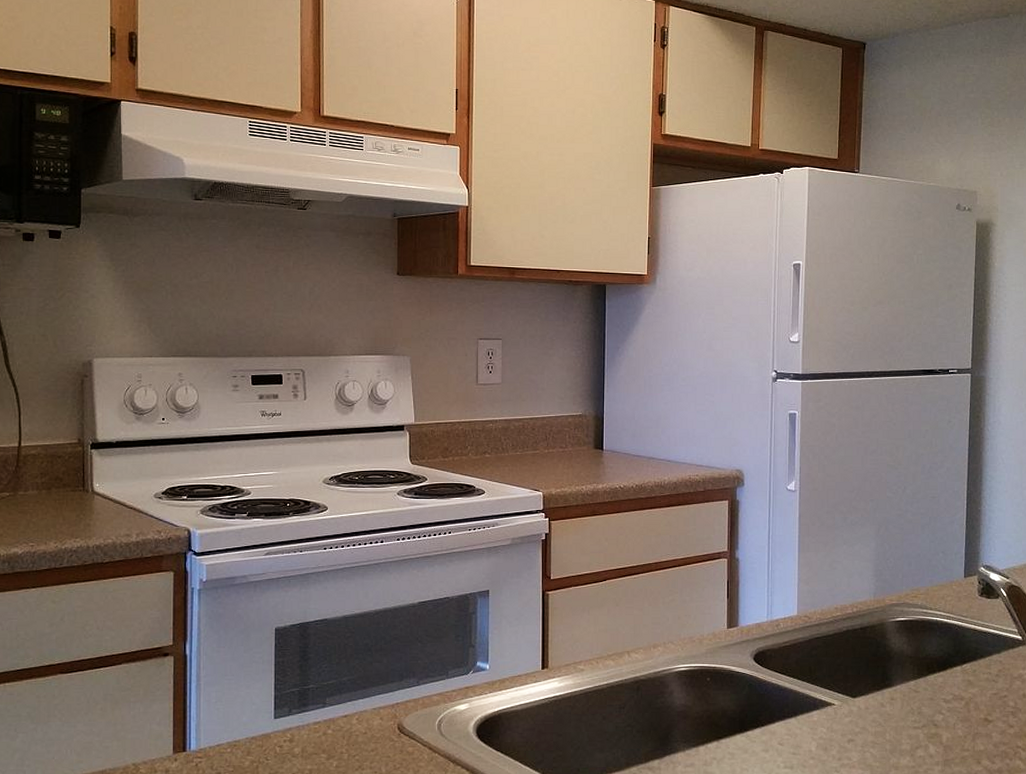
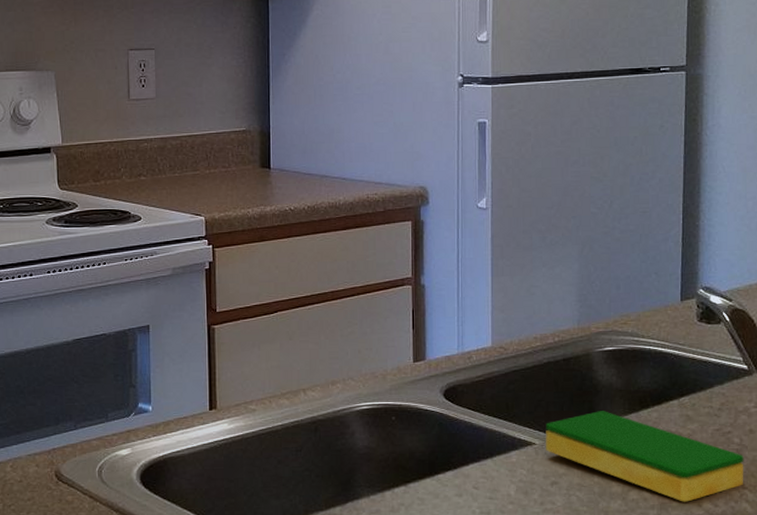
dish sponge: none [844,675,1018,759] -> present [546,411,744,502]

